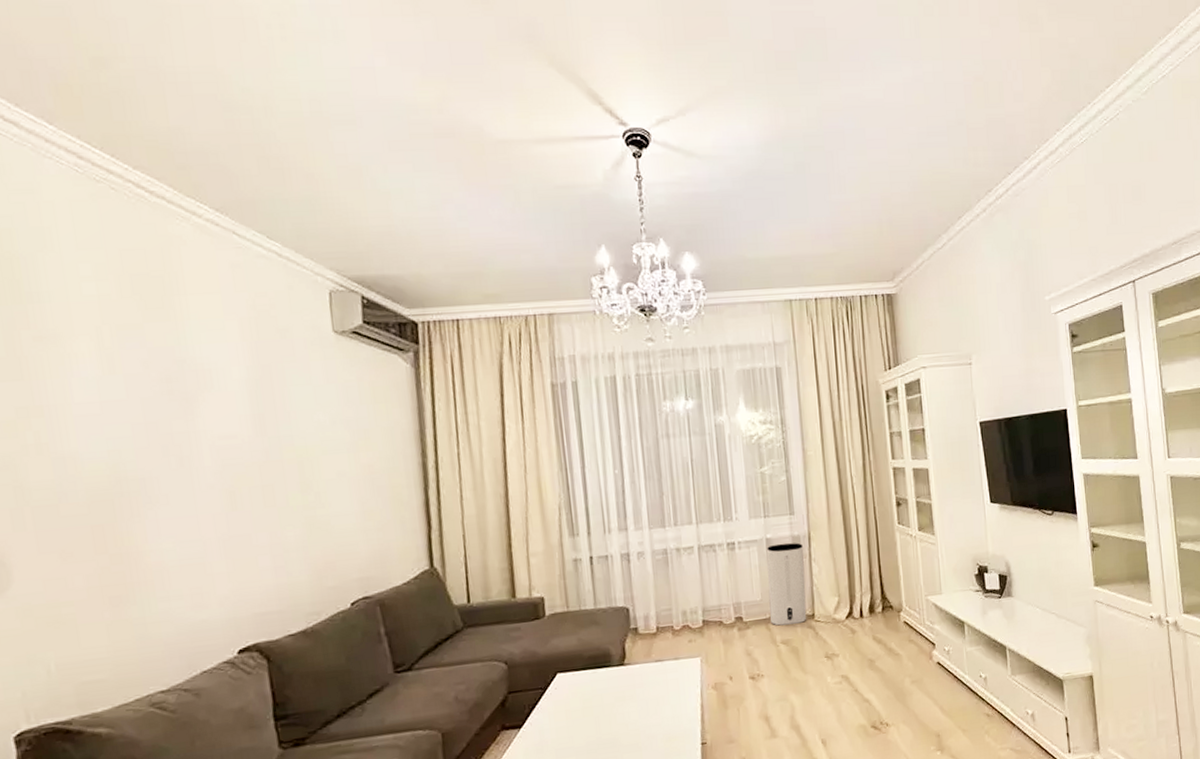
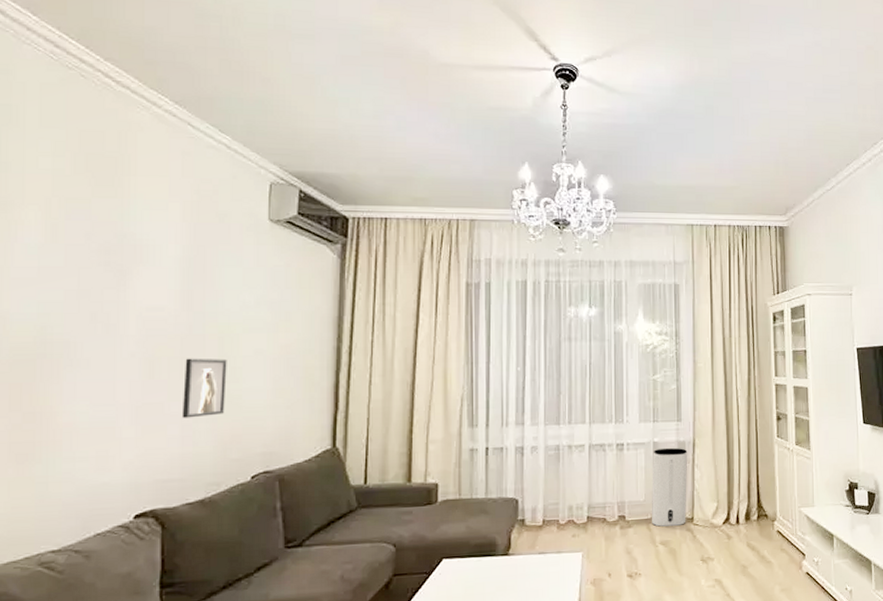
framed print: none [266,484,315,549] -> present [181,358,227,418]

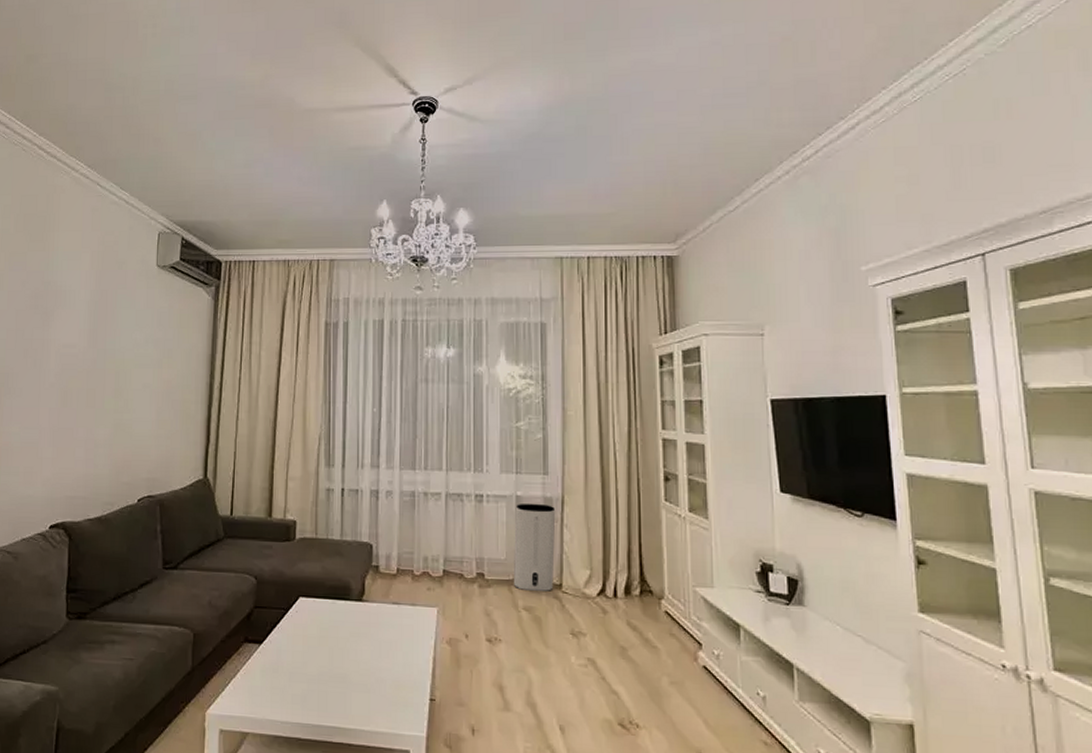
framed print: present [181,358,227,418] -> none [86,389,121,443]

